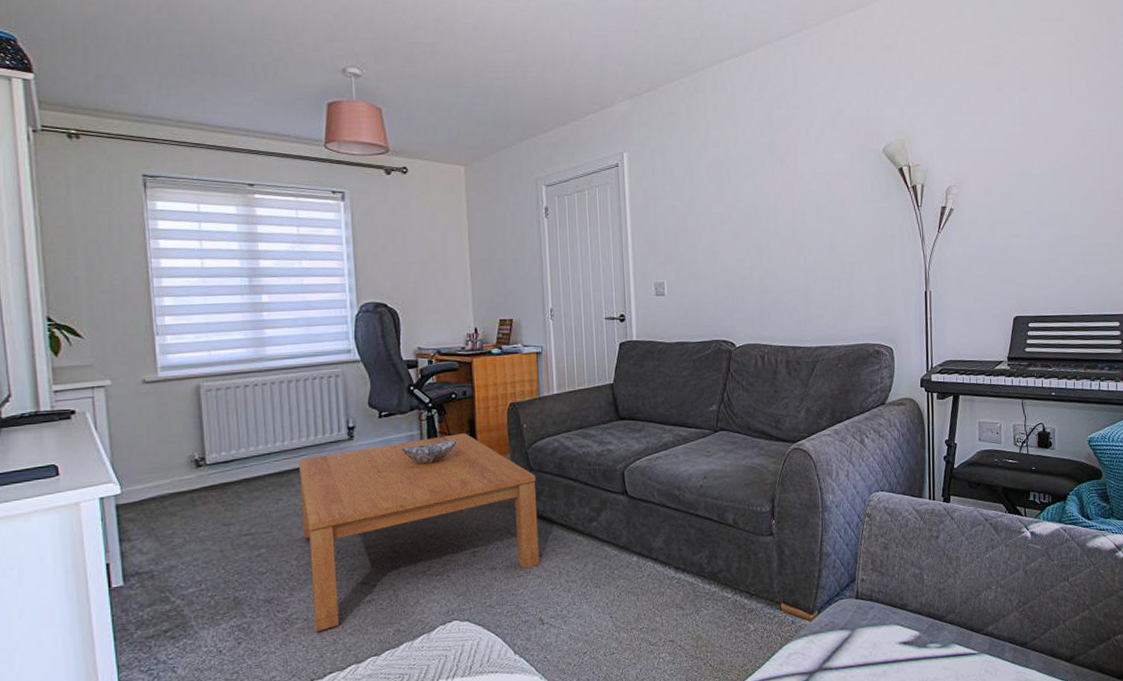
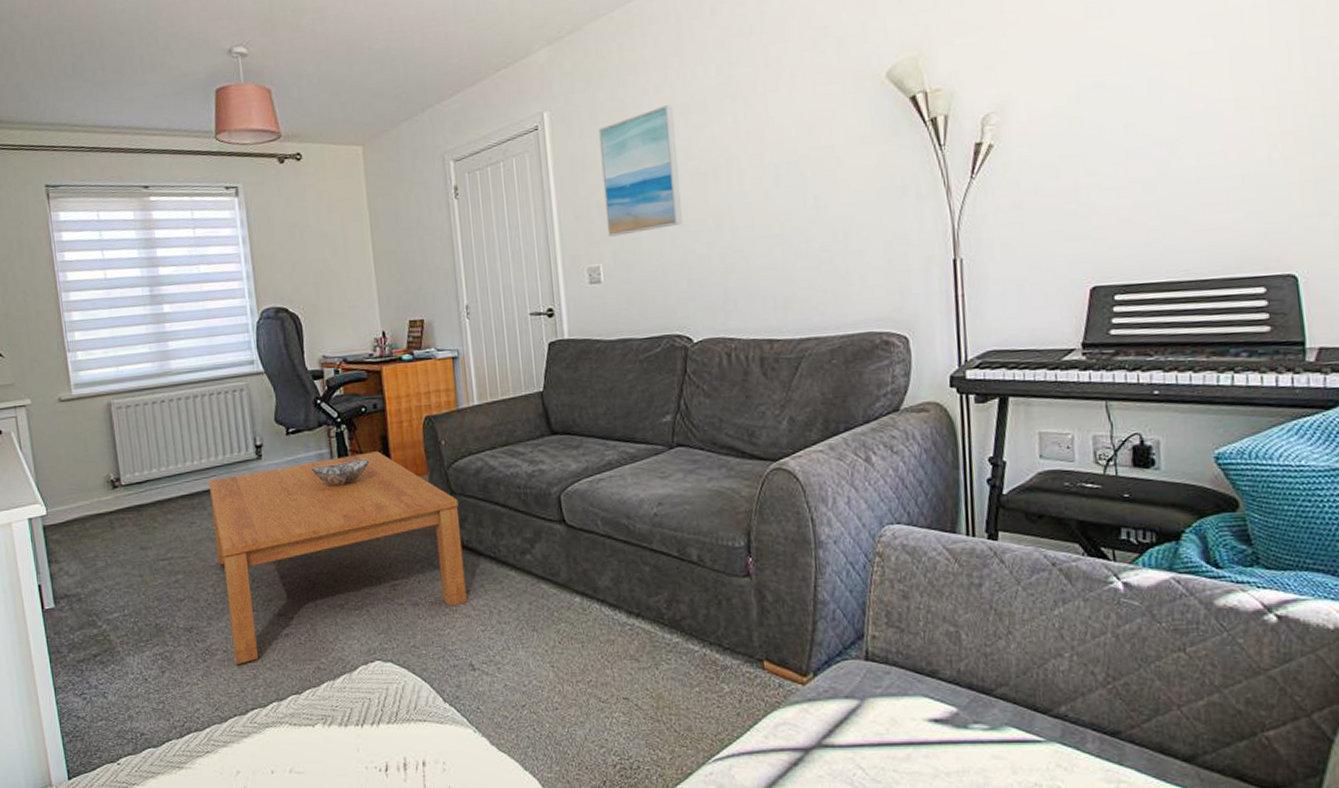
wall art: none [668,157,731,258] -> present [598,105,683,237]

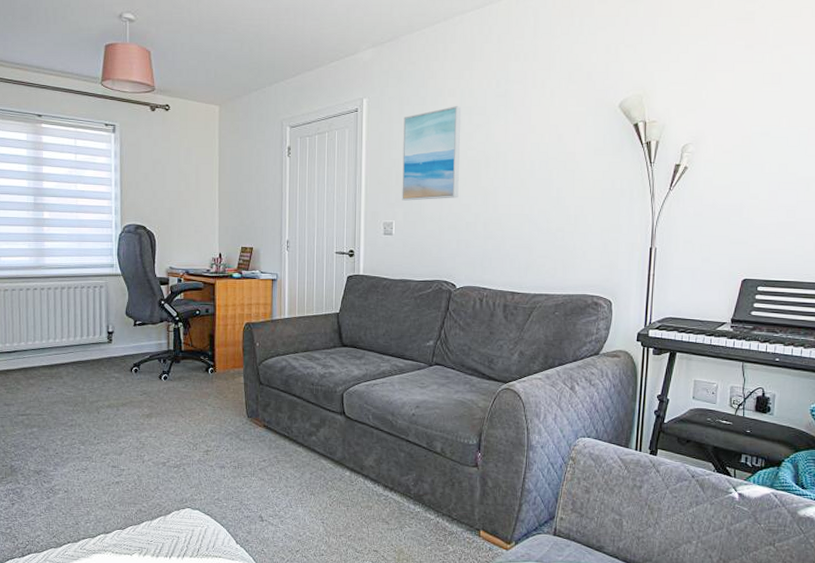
coffee table: present [208,451,467,664] -> none [66,346,264,503]
decorative bowl: present [312,459,370,486] -> none [151,351,198,370]

